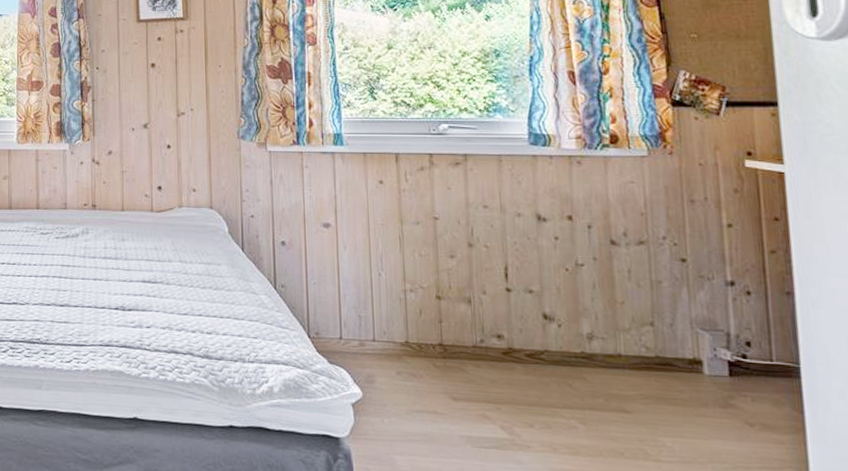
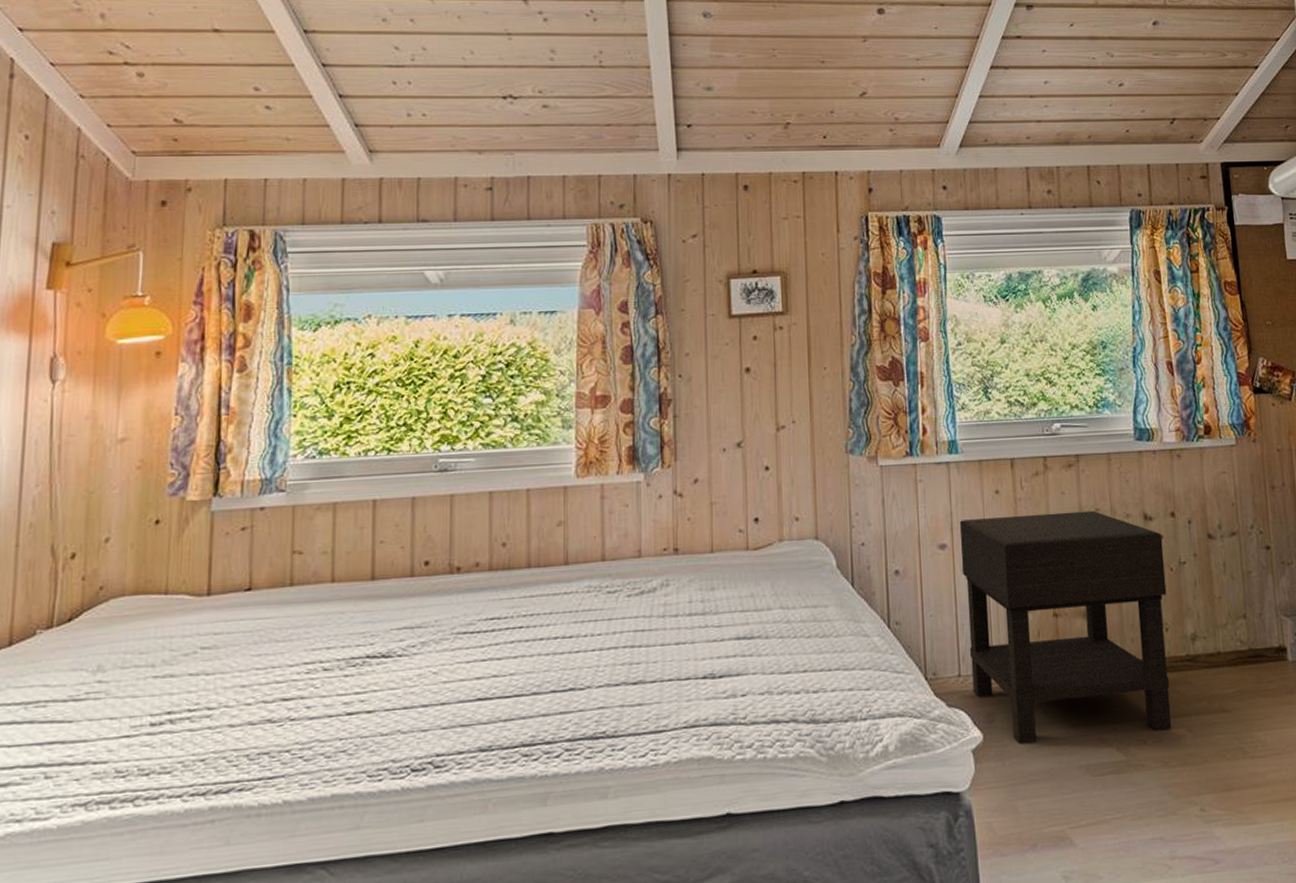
nightstand: none [343,204,563,418] -> present [959,510,1172,744]

